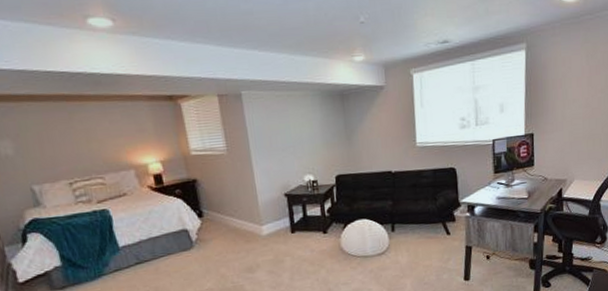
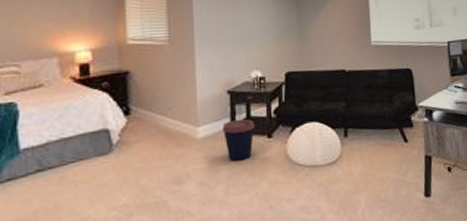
coffee cup: none [282,218,311,254] -> present [222,118,255,161]

